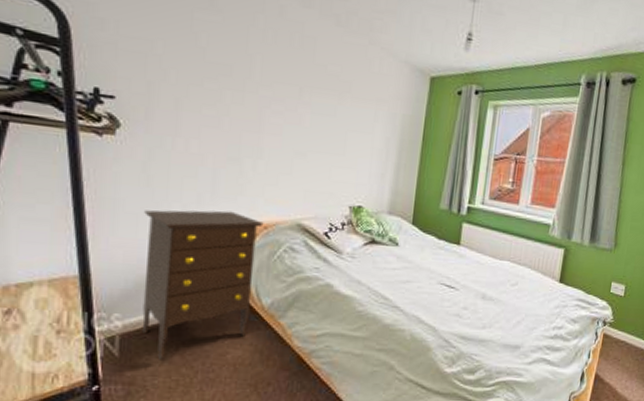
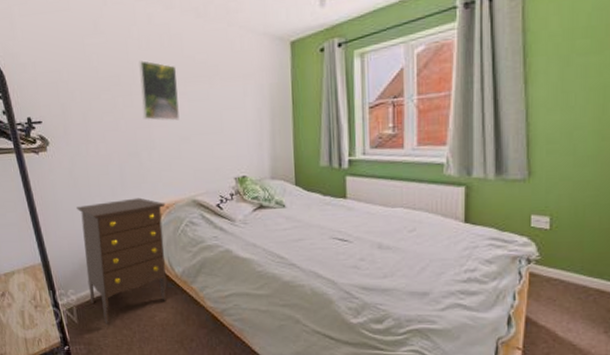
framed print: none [253,55,304,132] -> present [139,60,180,121]

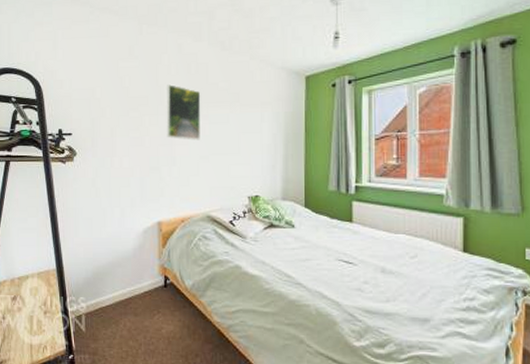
dresser: present [76,197,167,325] -> none [96,210,181,335]

